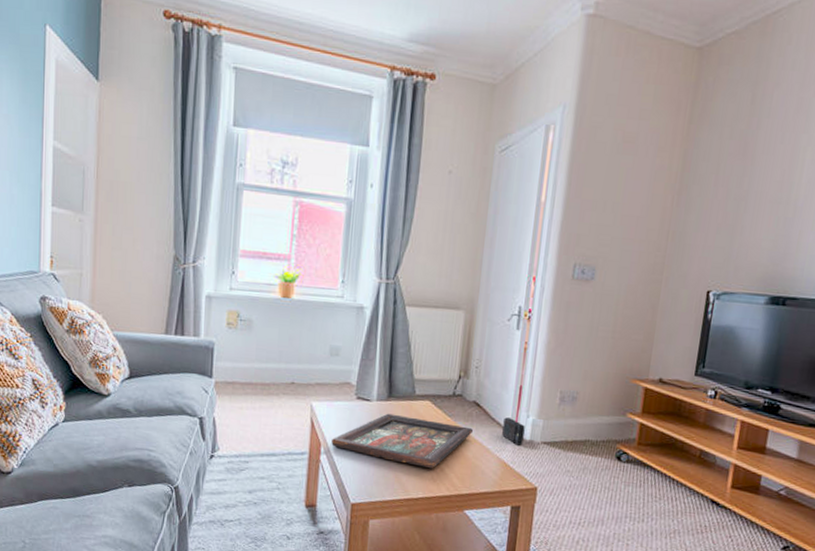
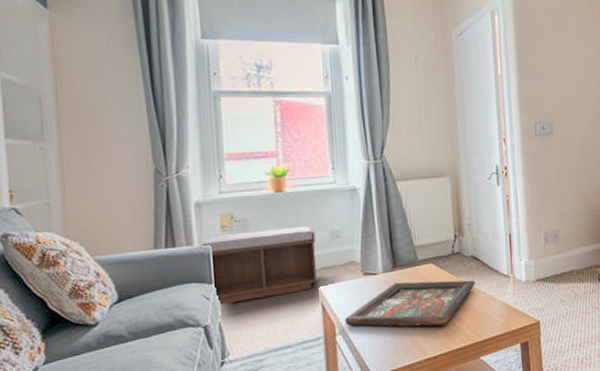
bench: none [206,331,315,403] -> present [200,226,318,304]
speaker: present [502,417,525,446] -> none [500,264,521,287]

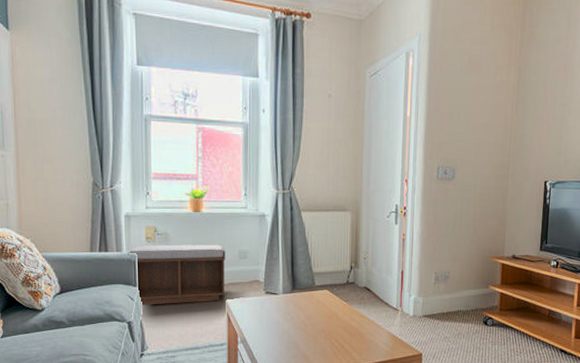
decorative tray: present [345,280,476,327] -> none [247,303,367,347]

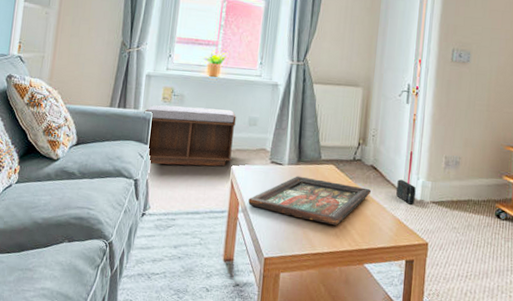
decorative tray: none [247,303,367,347] -> present [248,176,372,226]
speaker: none [390,298,408,320] -> present [396,179,416,205]

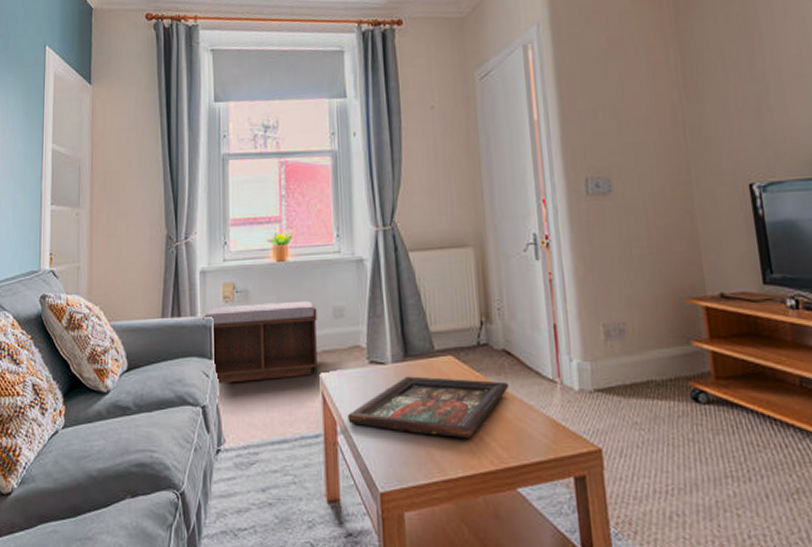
speaker: present [396,179,416,205] -> none [542,364,572,397]

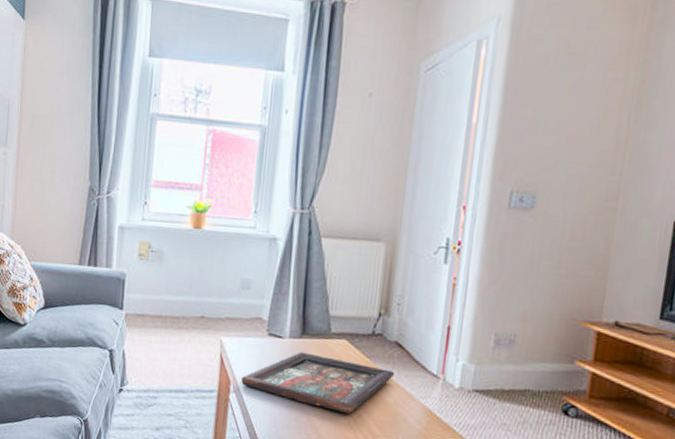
bench: present [203,300,319,383] -> none [117,262,226,338]

